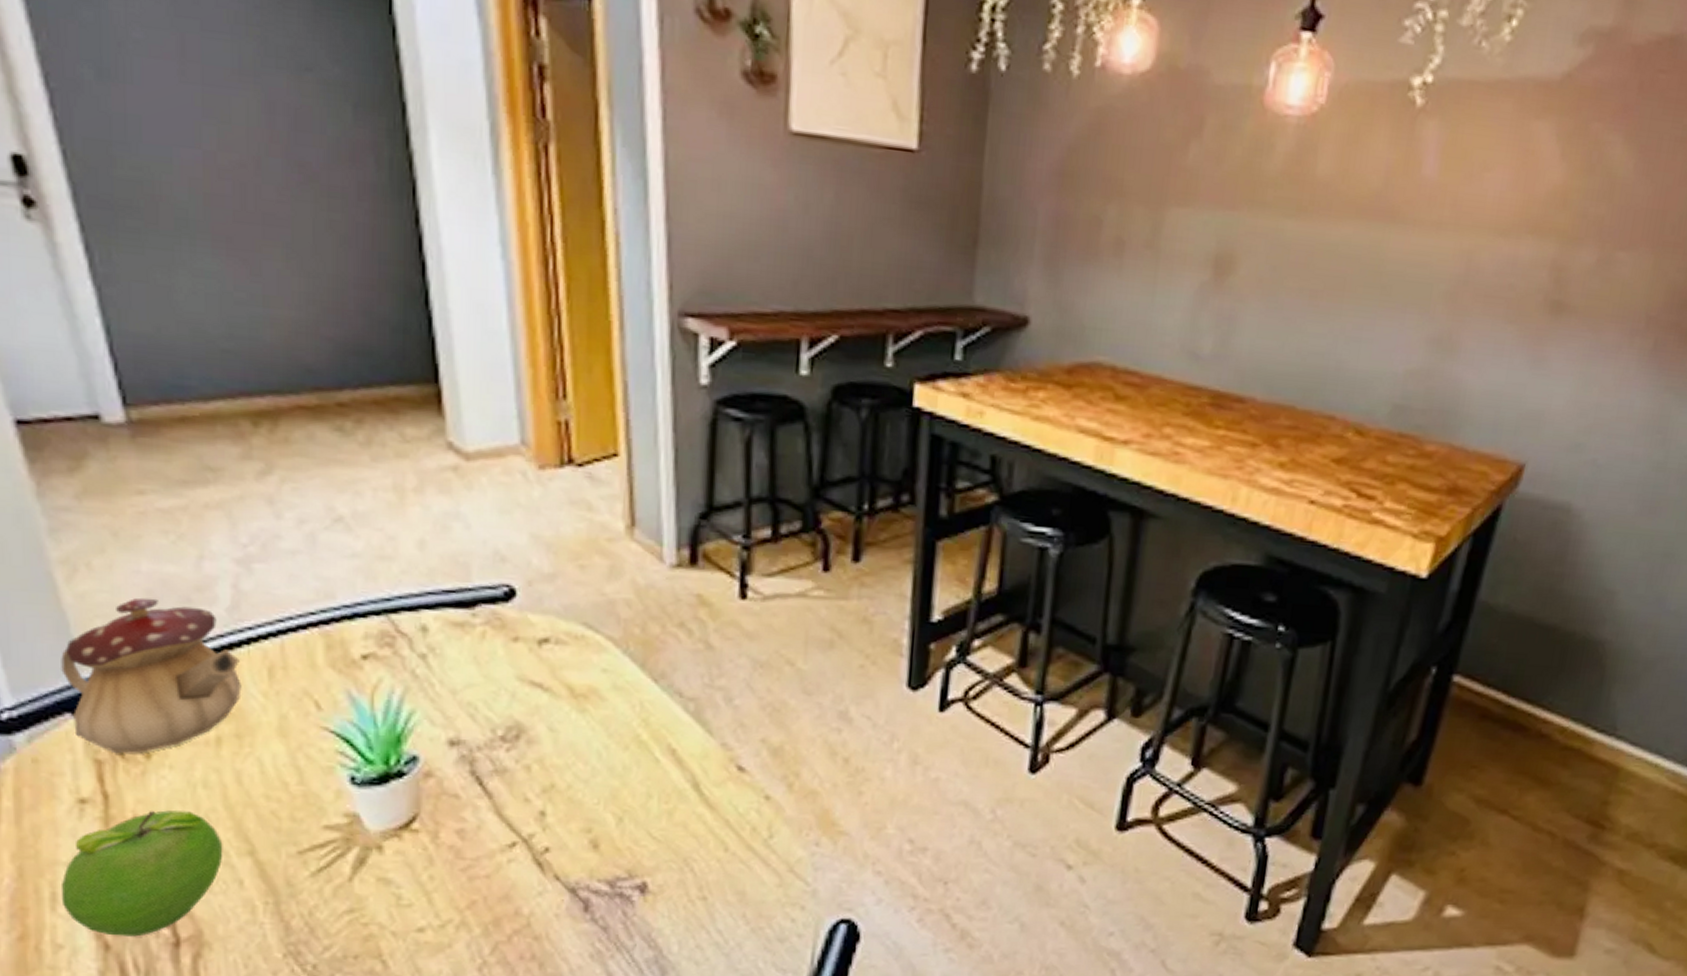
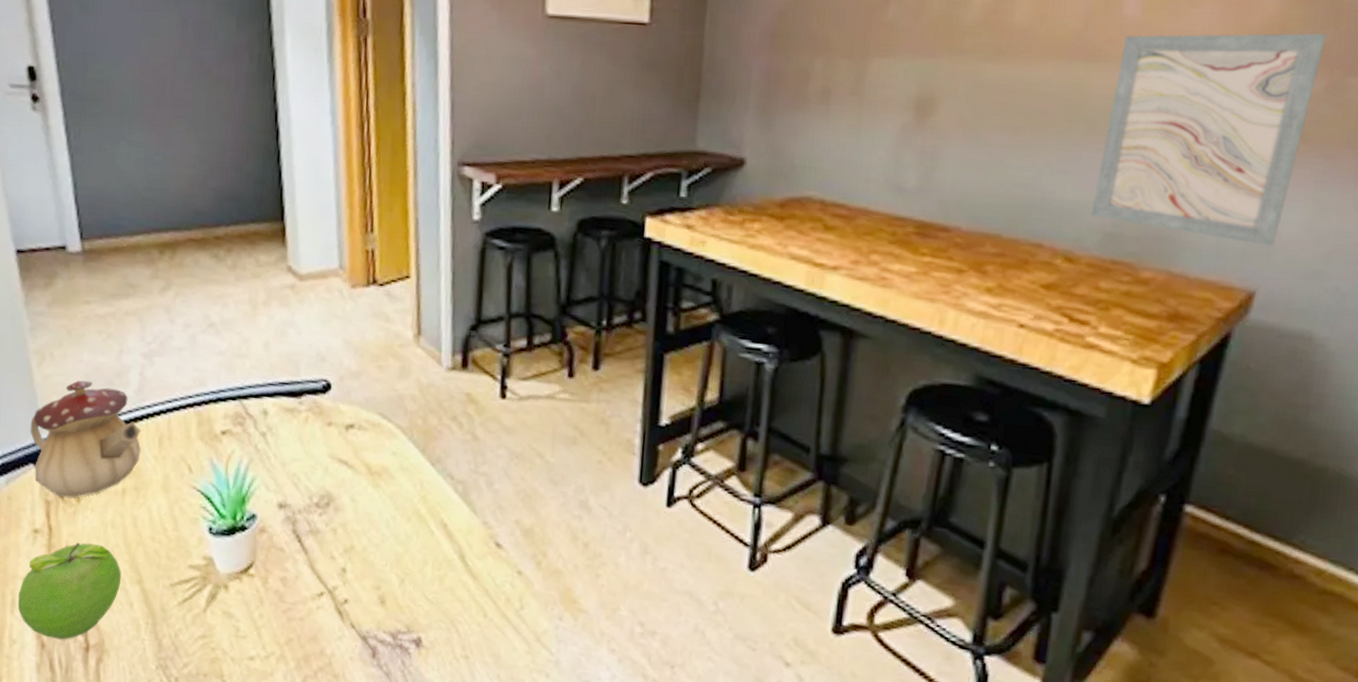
wall art: none [1382,197,1602,419] -> present [1090,32,1327,246]

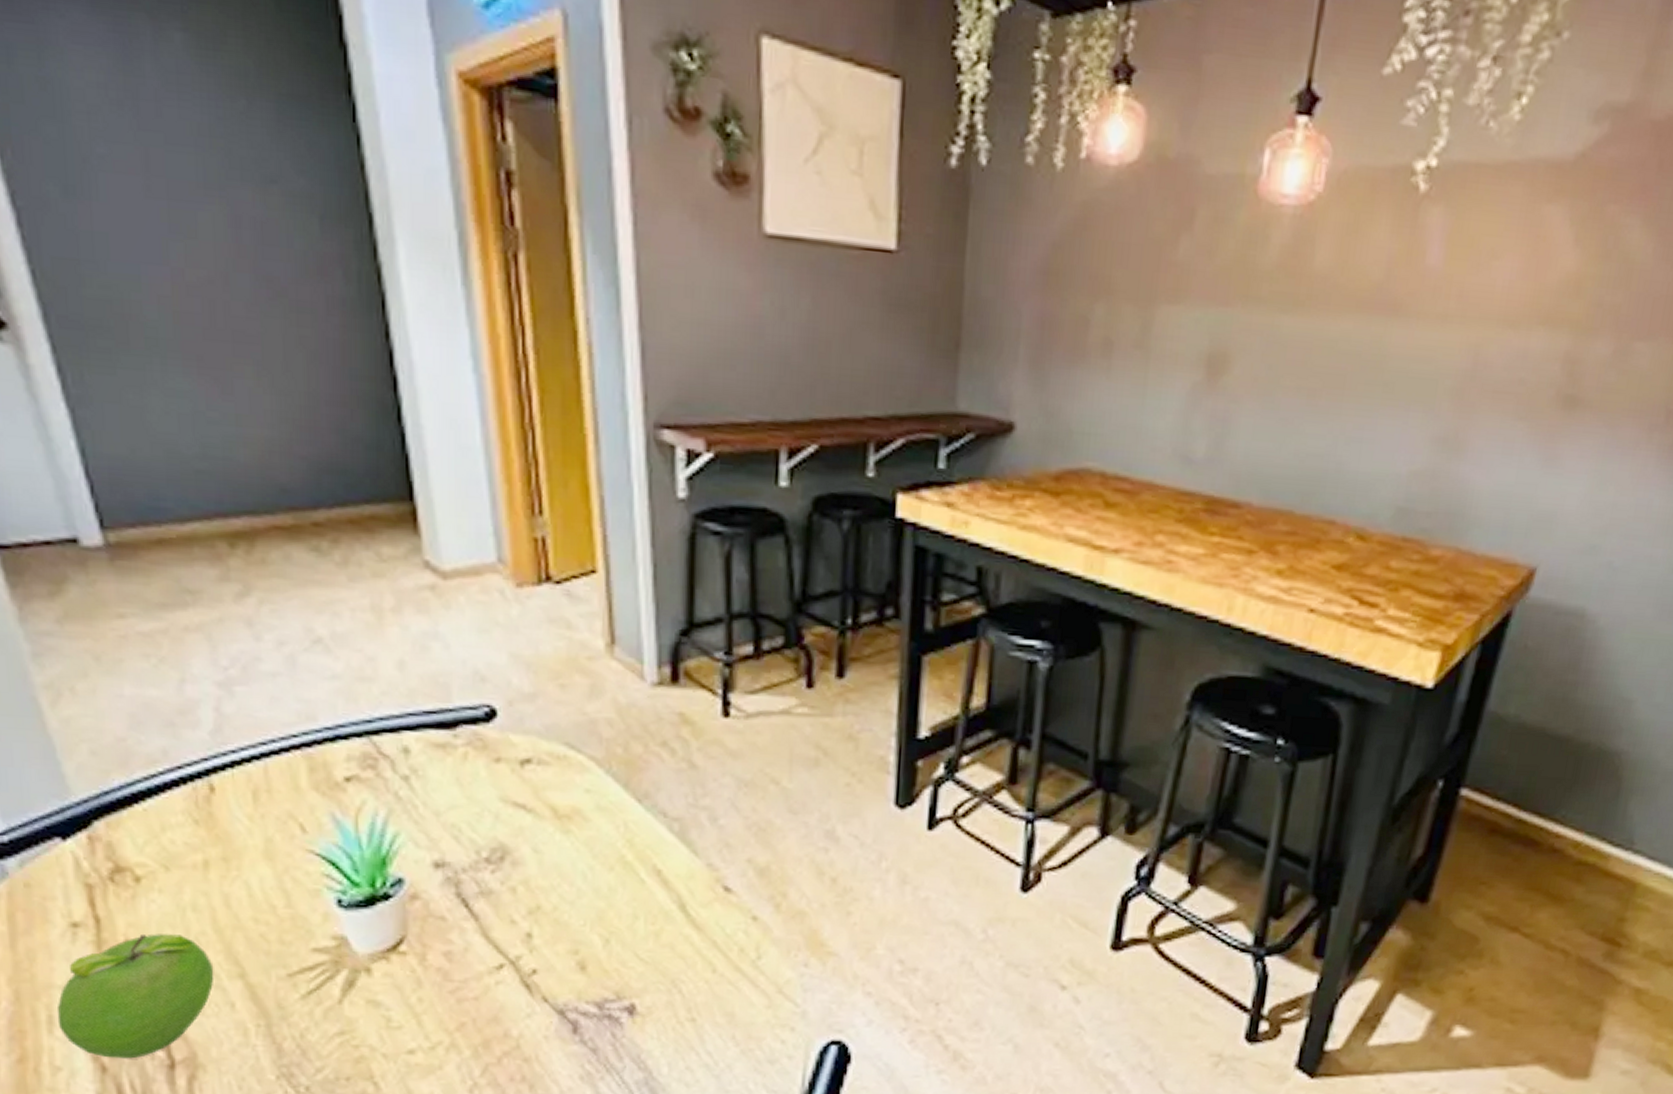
teapot: present [30,380,141,497] -> none [48,721,227,877]
wall art: present [1090,32,1327,246] -> none [1384,288,1619,521]

